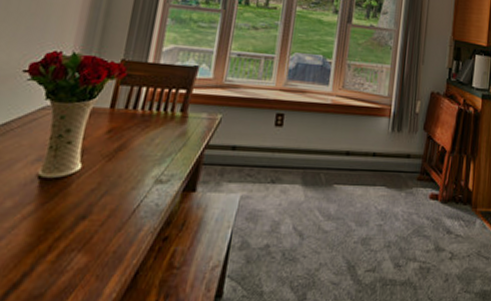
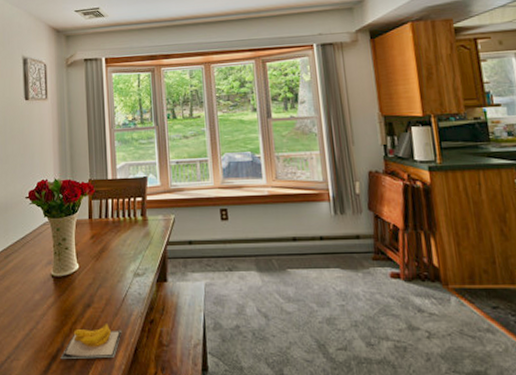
banana: none [25,238,123,286] -> present [60,321,122,359]

